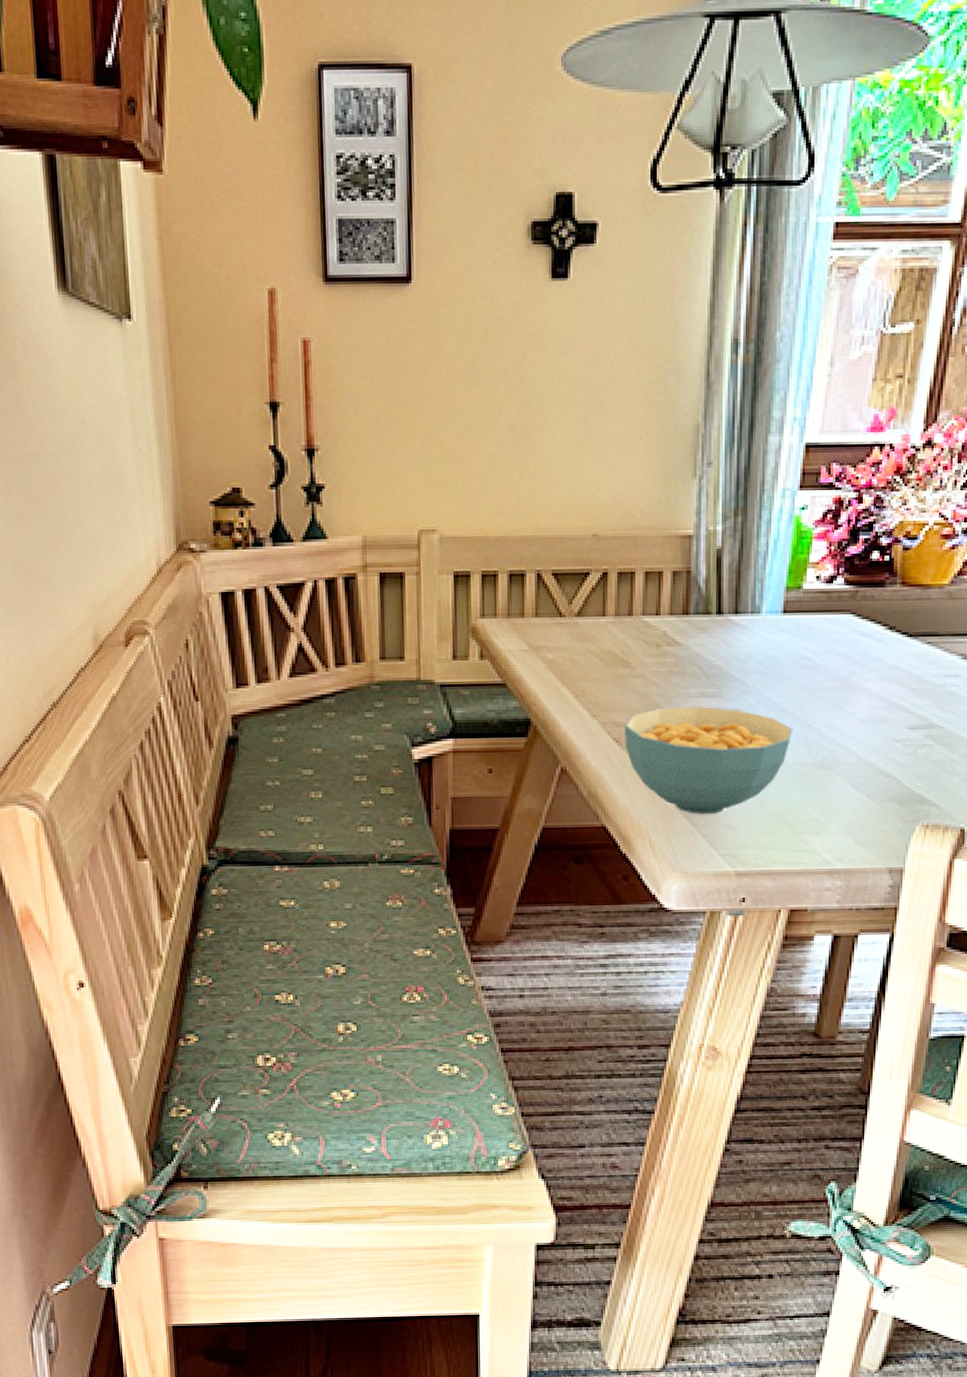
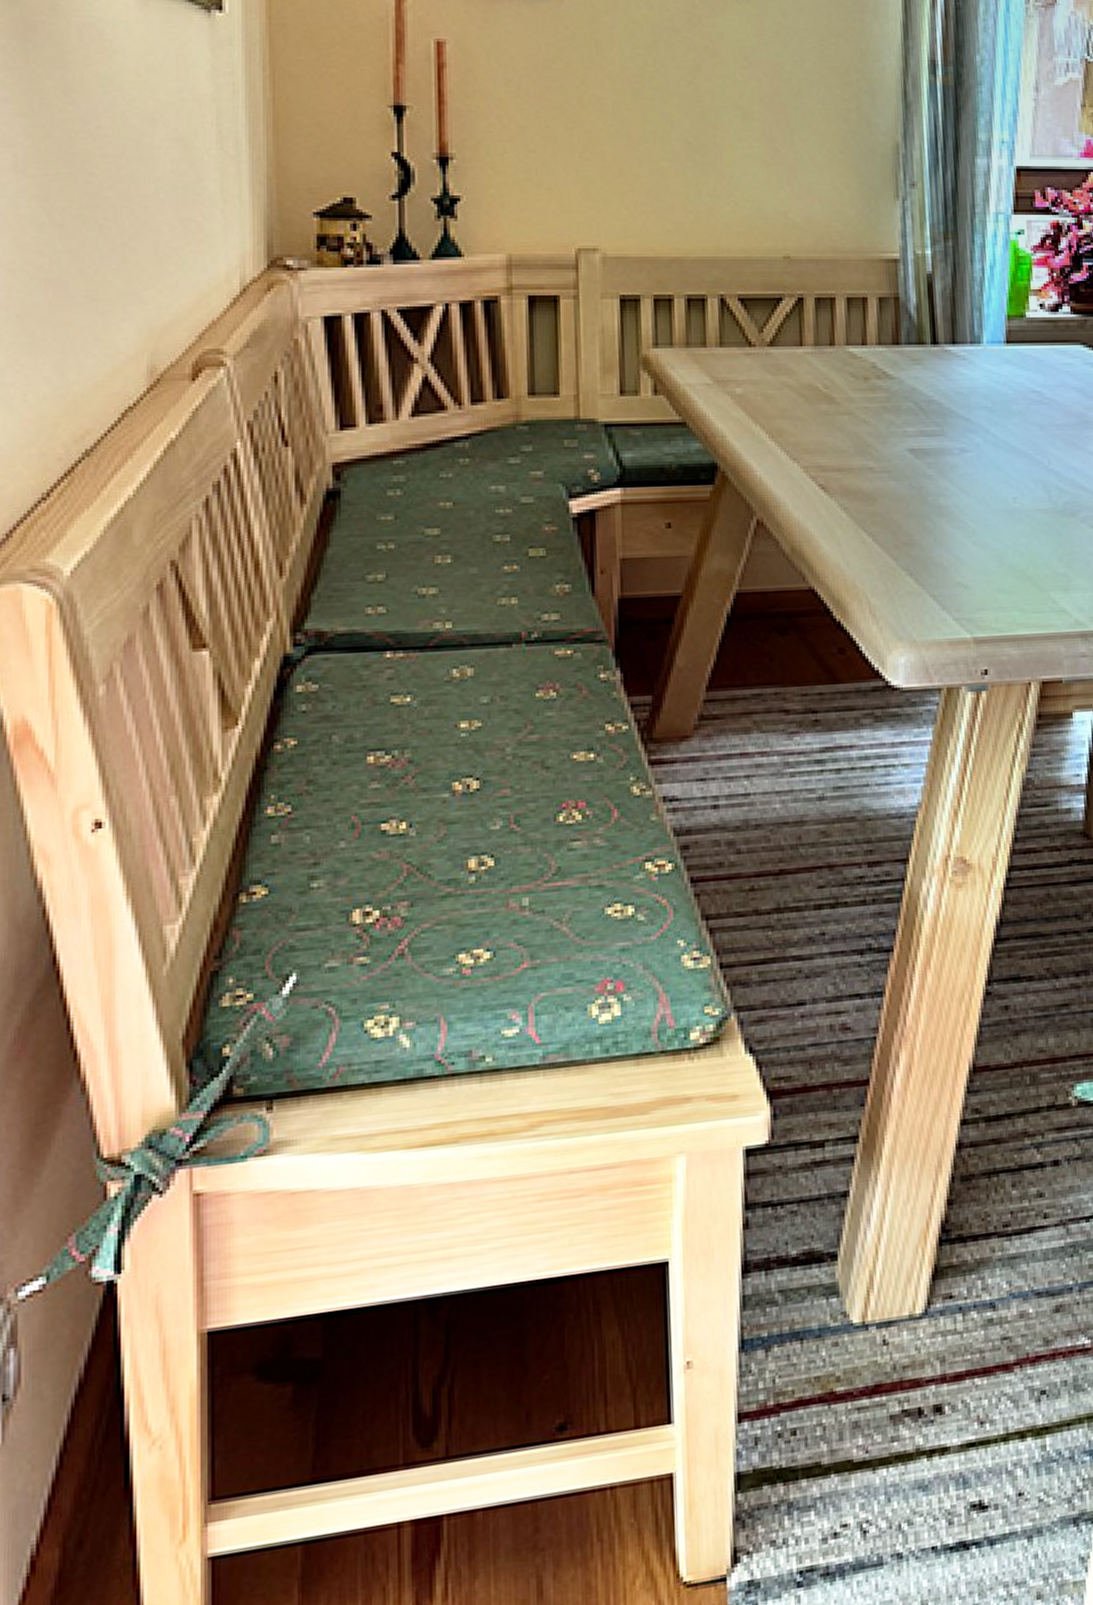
cereal bowl: present [623,707,793,815] -> none [831,447,1028,572]

